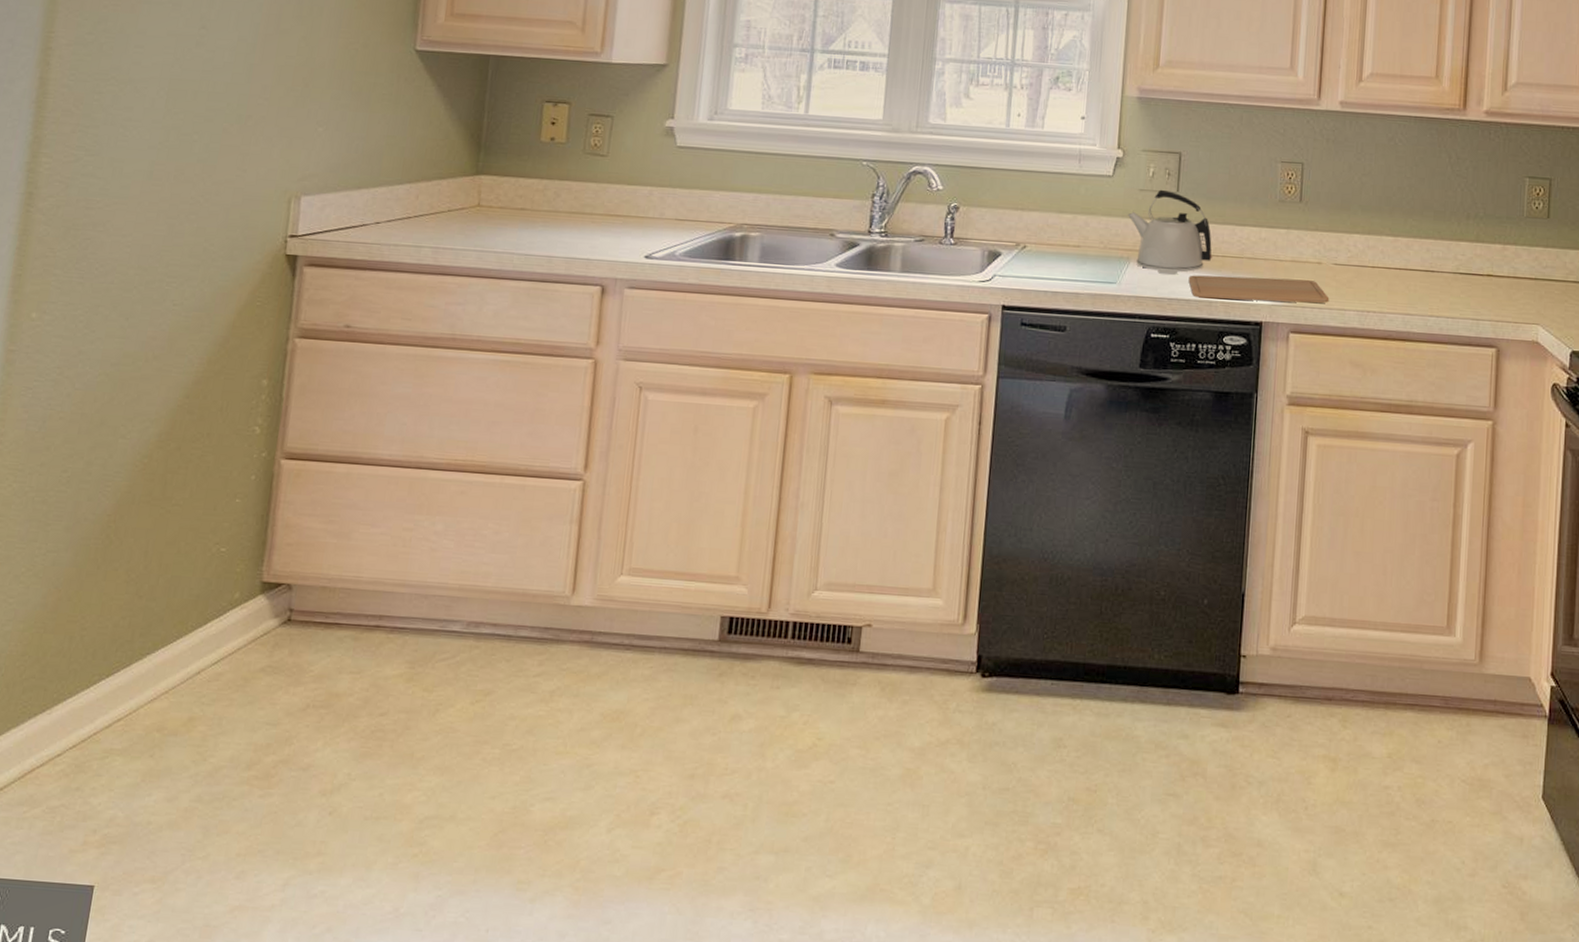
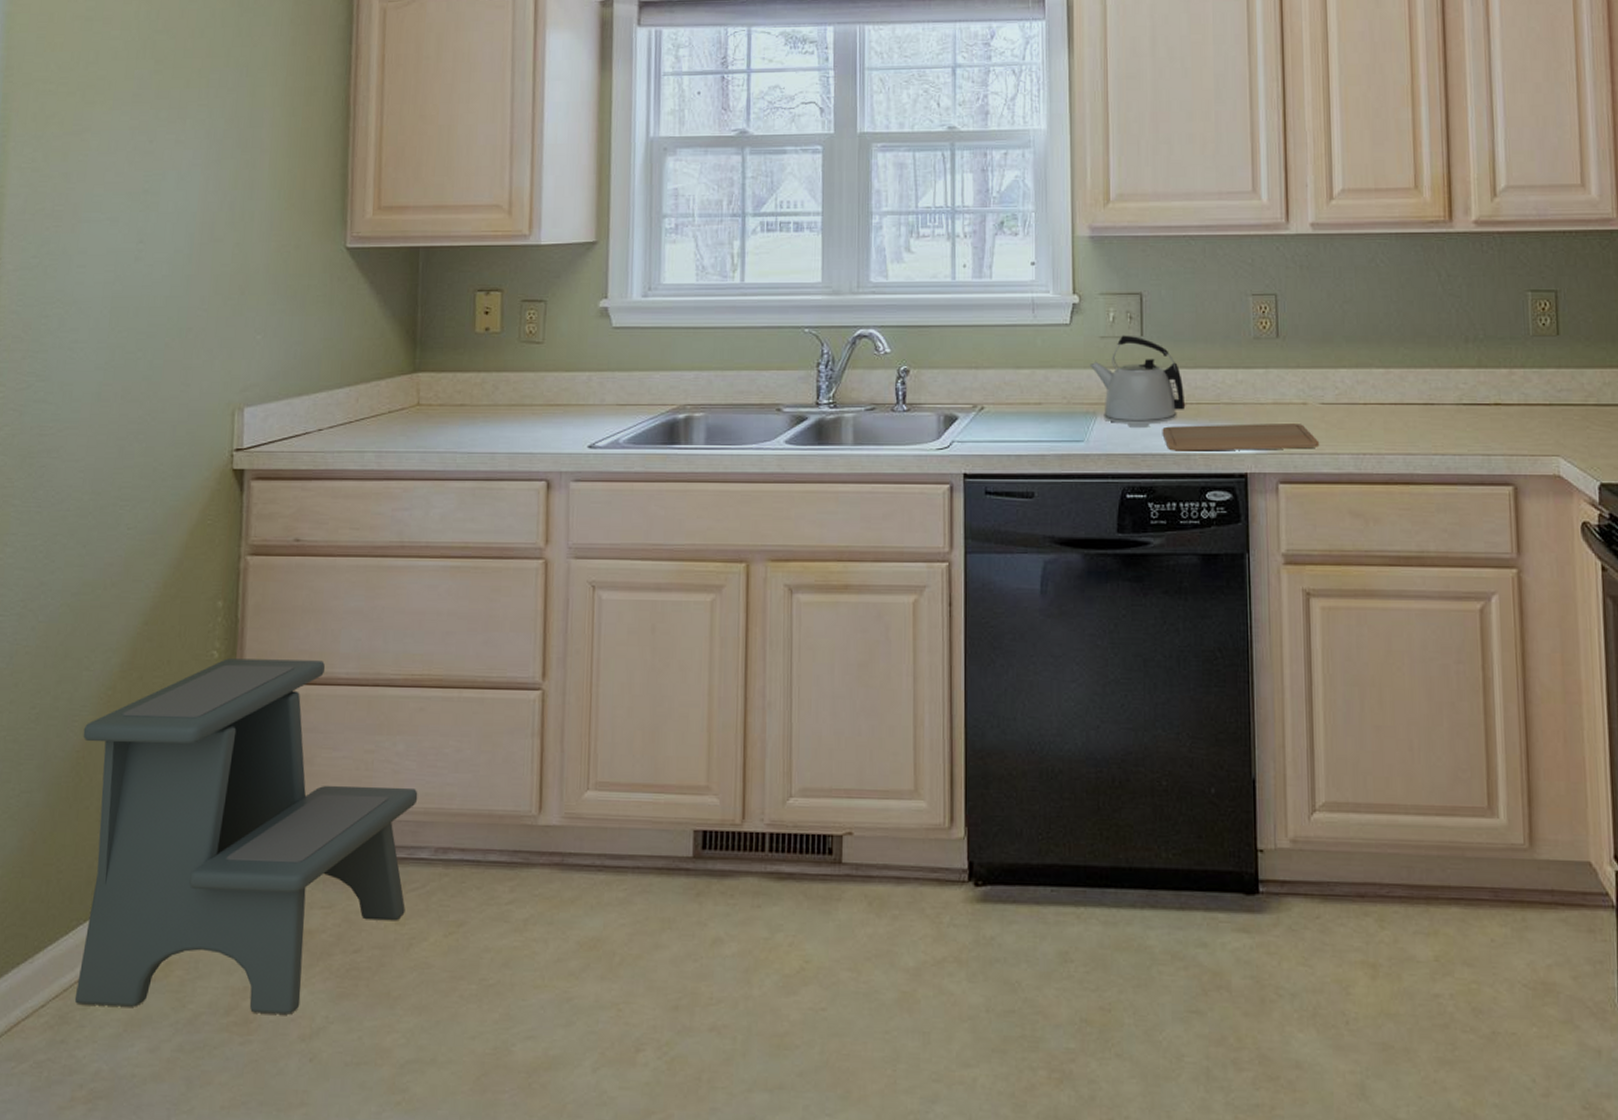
step stool: none [92,434,454,771] -> present [74,658,418,1015]

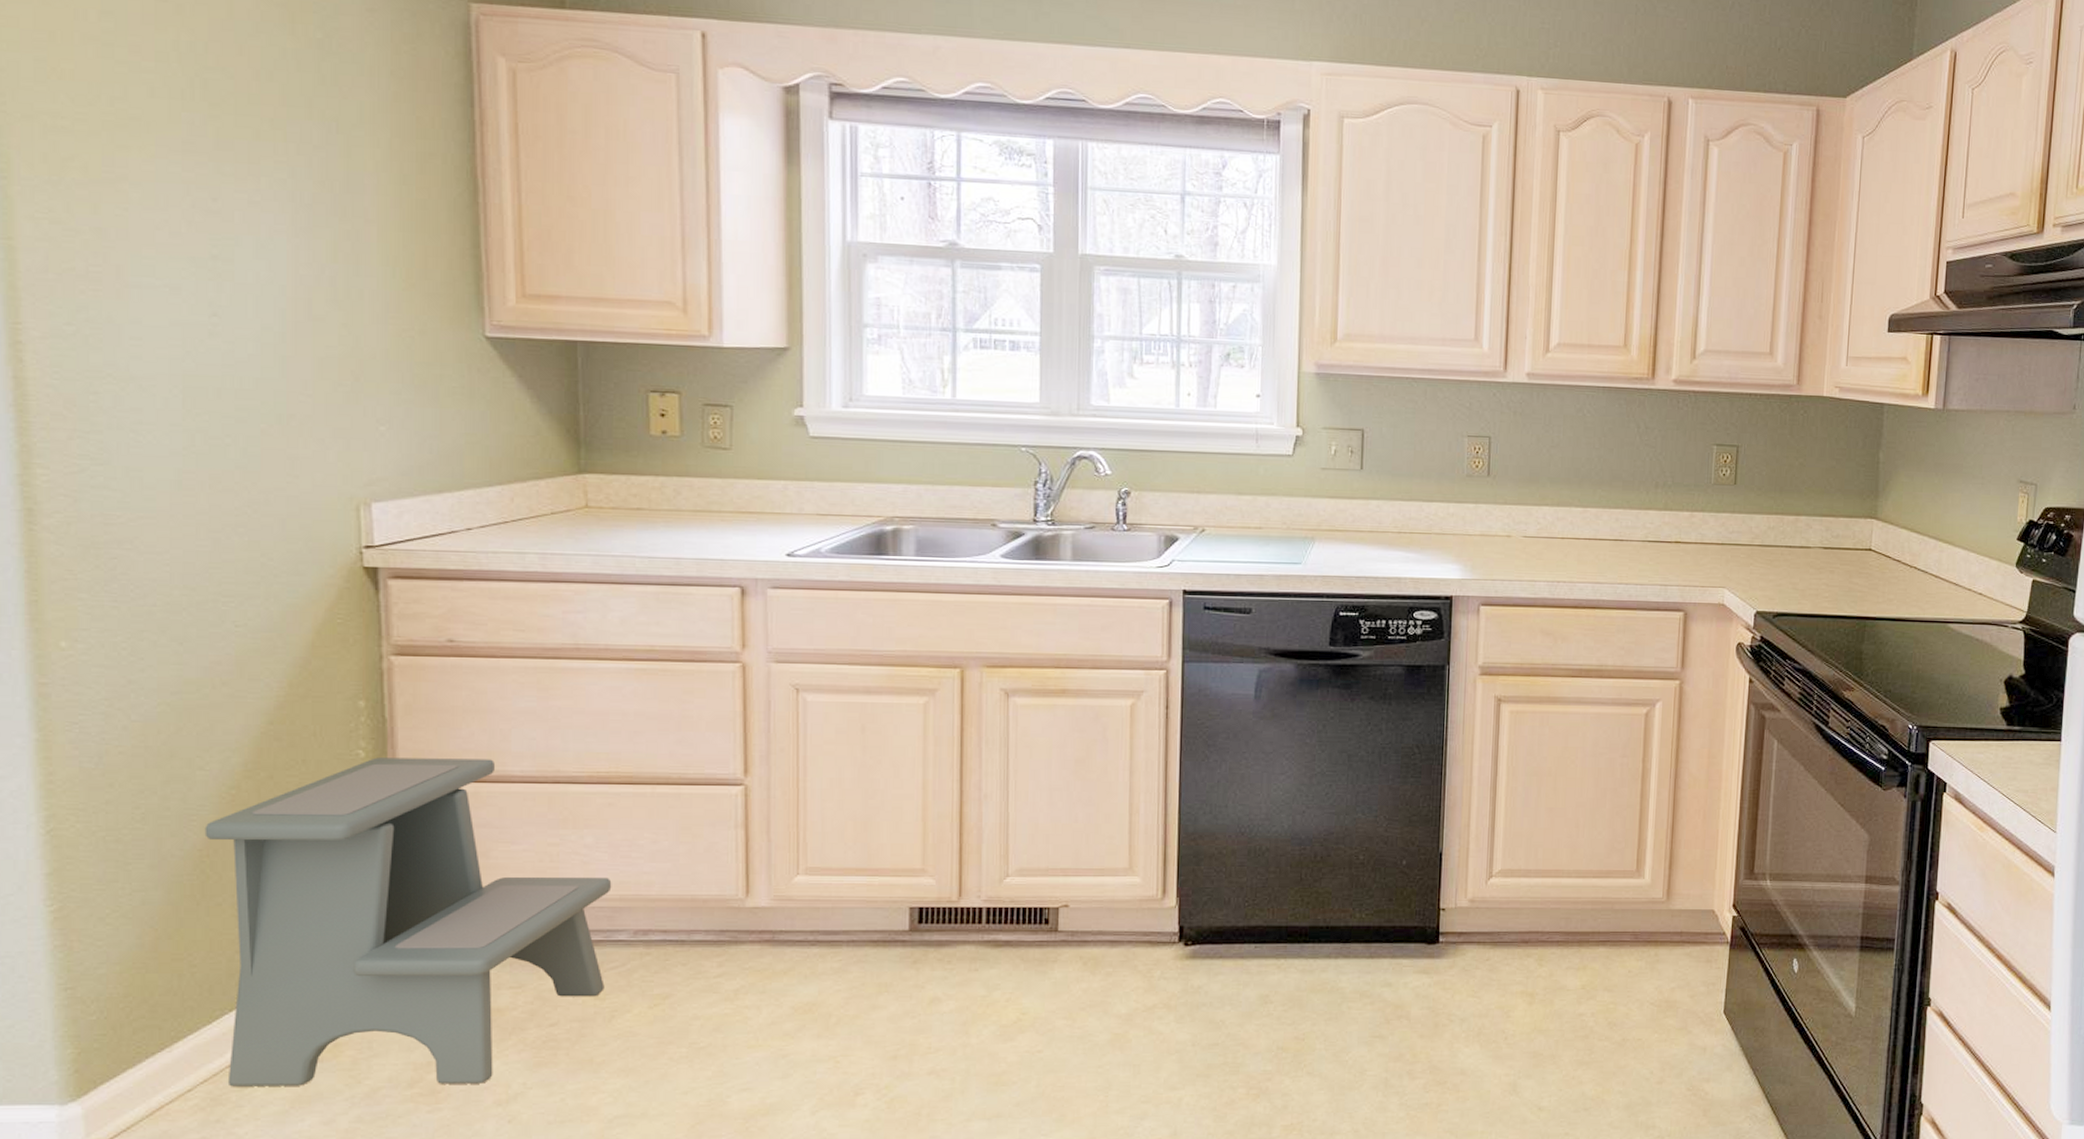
kettle: present [1089,335,1186,428] -> none [1310,467,1400,553]
chopping board: present [1162,422,1320,451] -> none [1376,552,1520,576]

